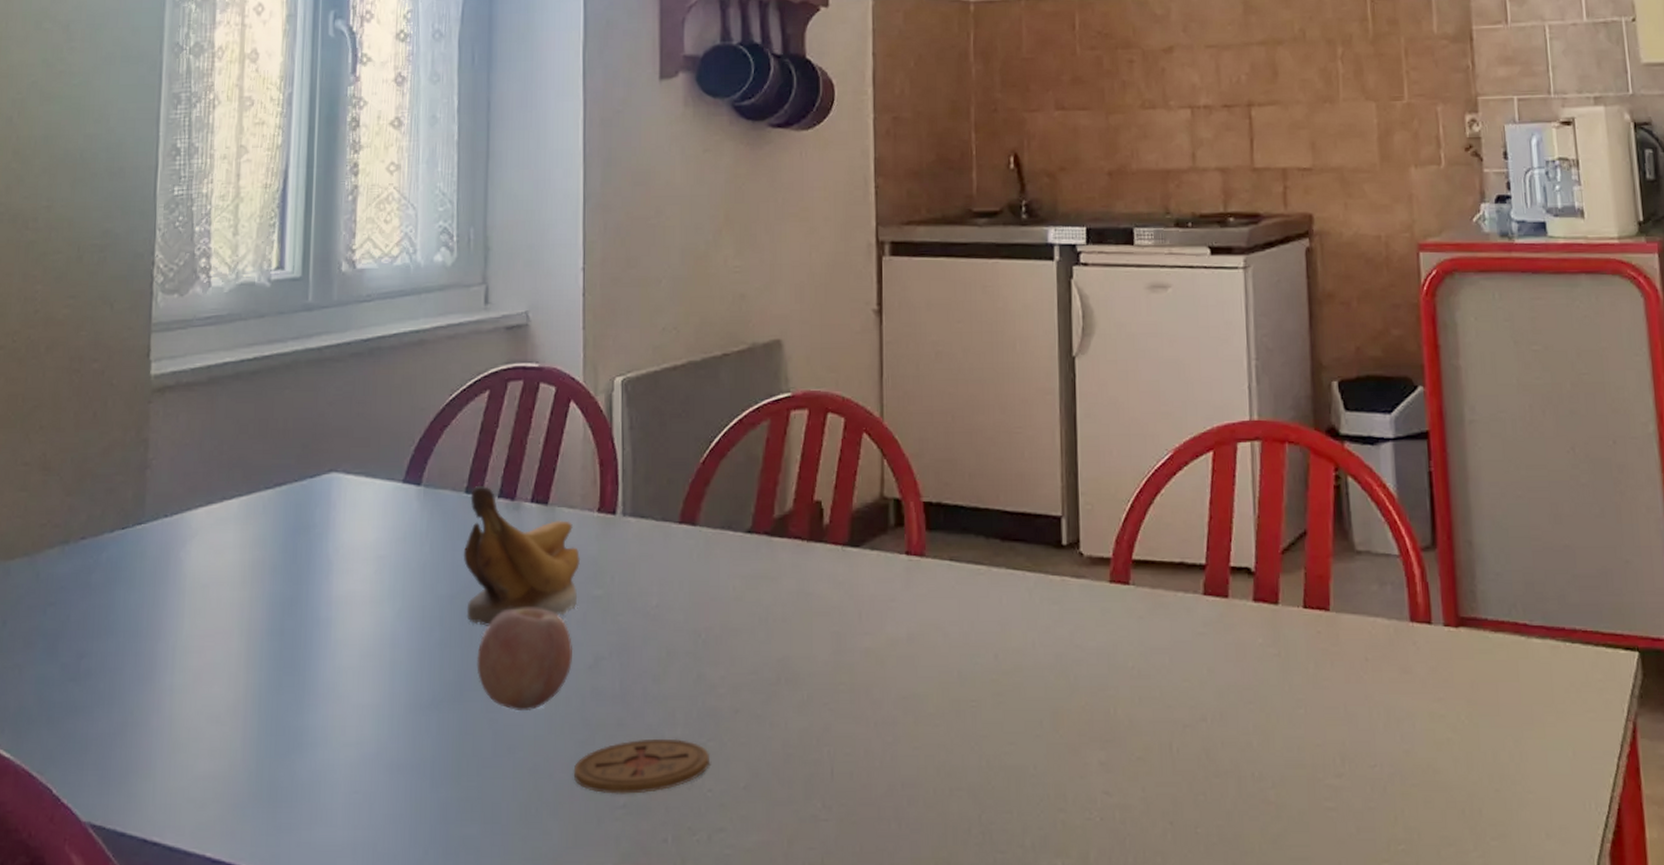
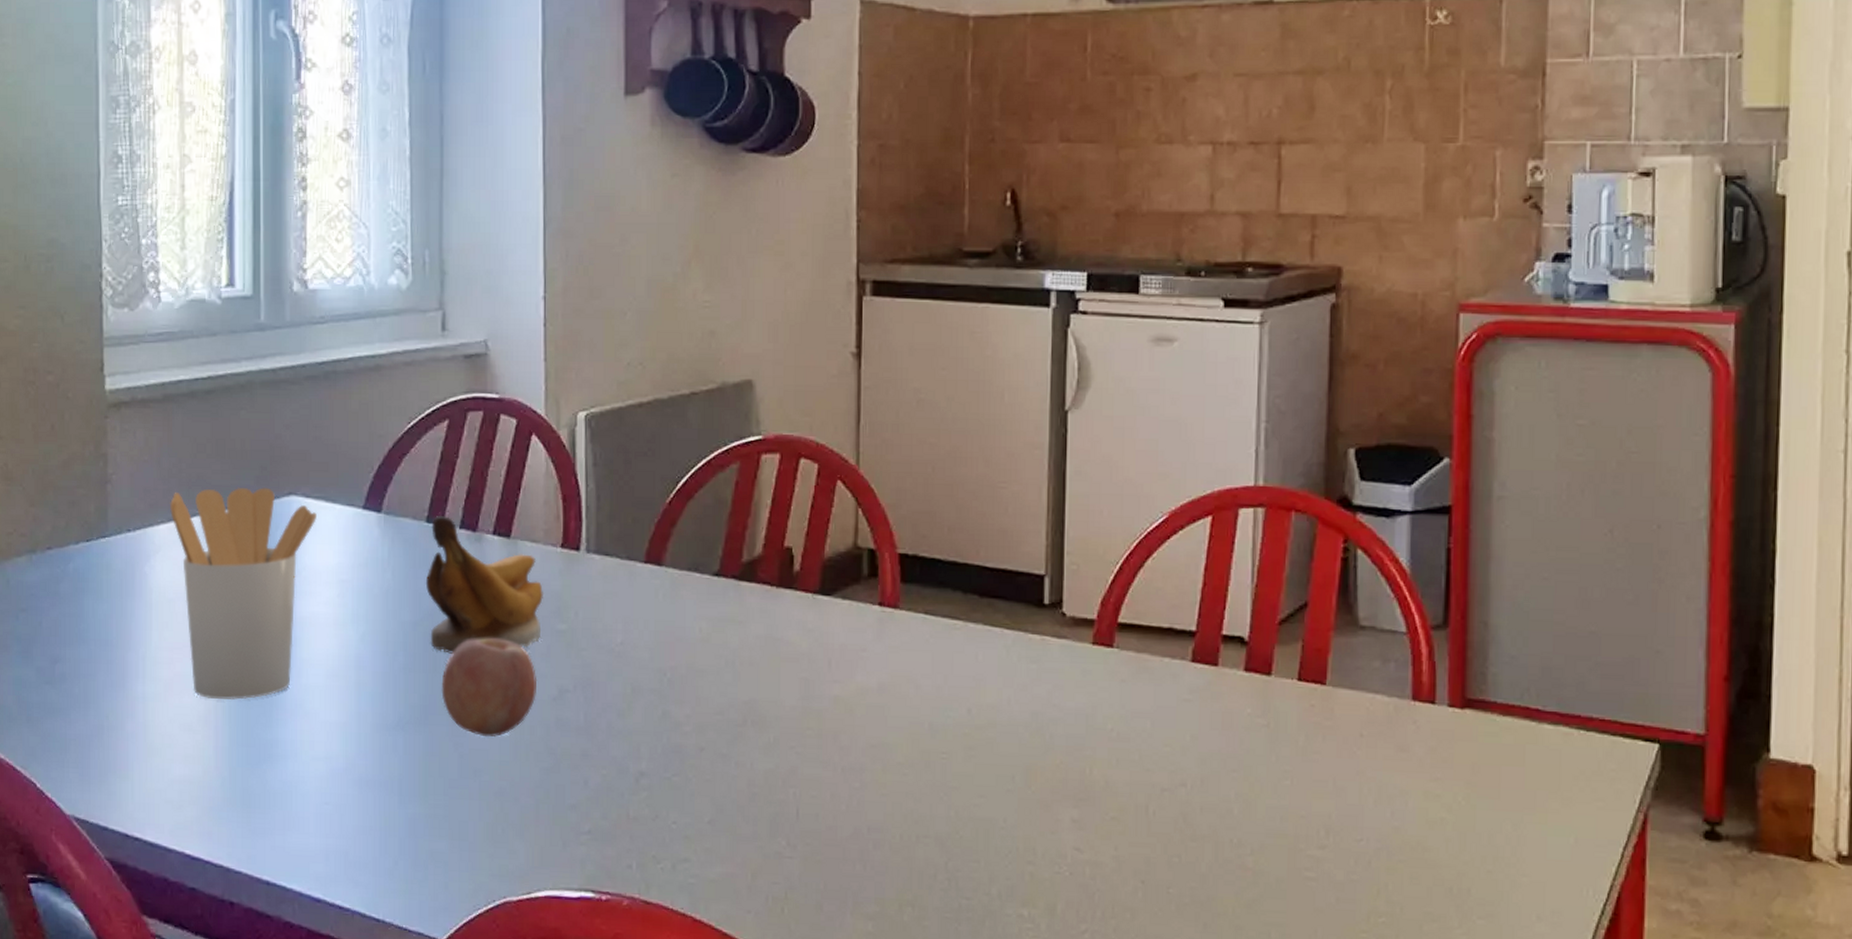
utensil holder: none [208,465,357,688] -> present [169,487,317,701]
coaster: present [573,738,709,794] -> none [538,770,674,822]

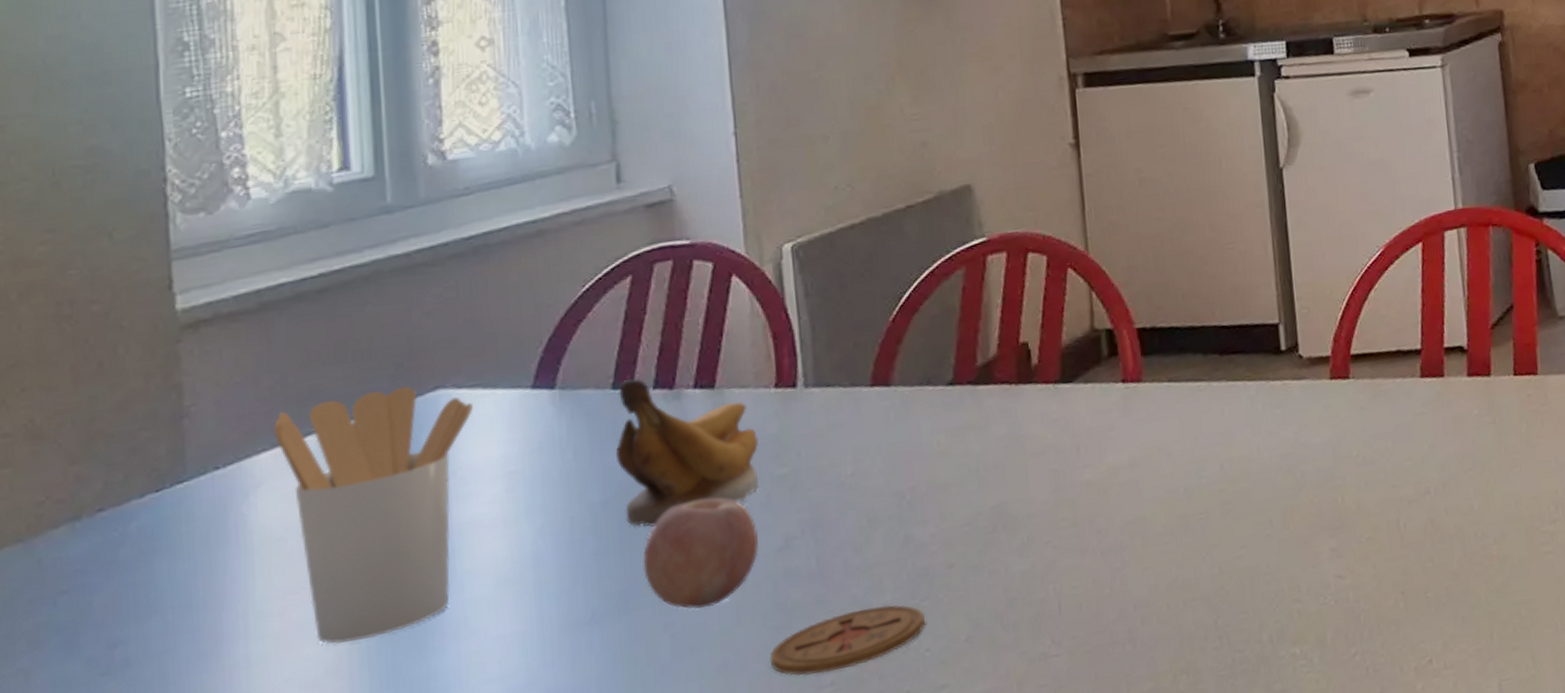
coaster: none [538,770,674,822] -> present [769,604,925,676]

